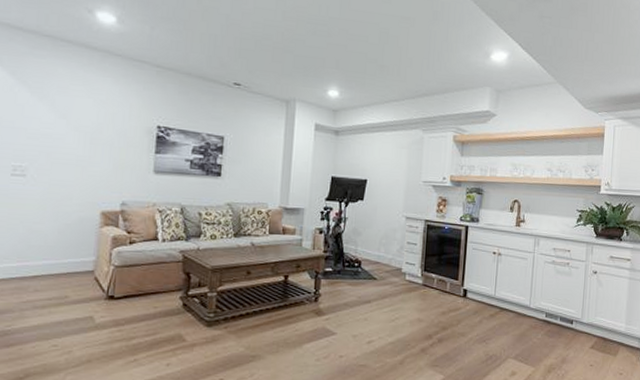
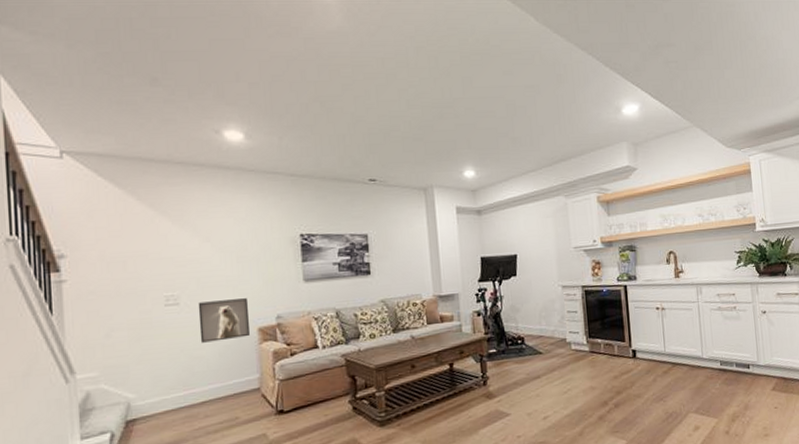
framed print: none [41,177,96,219] -> present [198,298,250,343]

